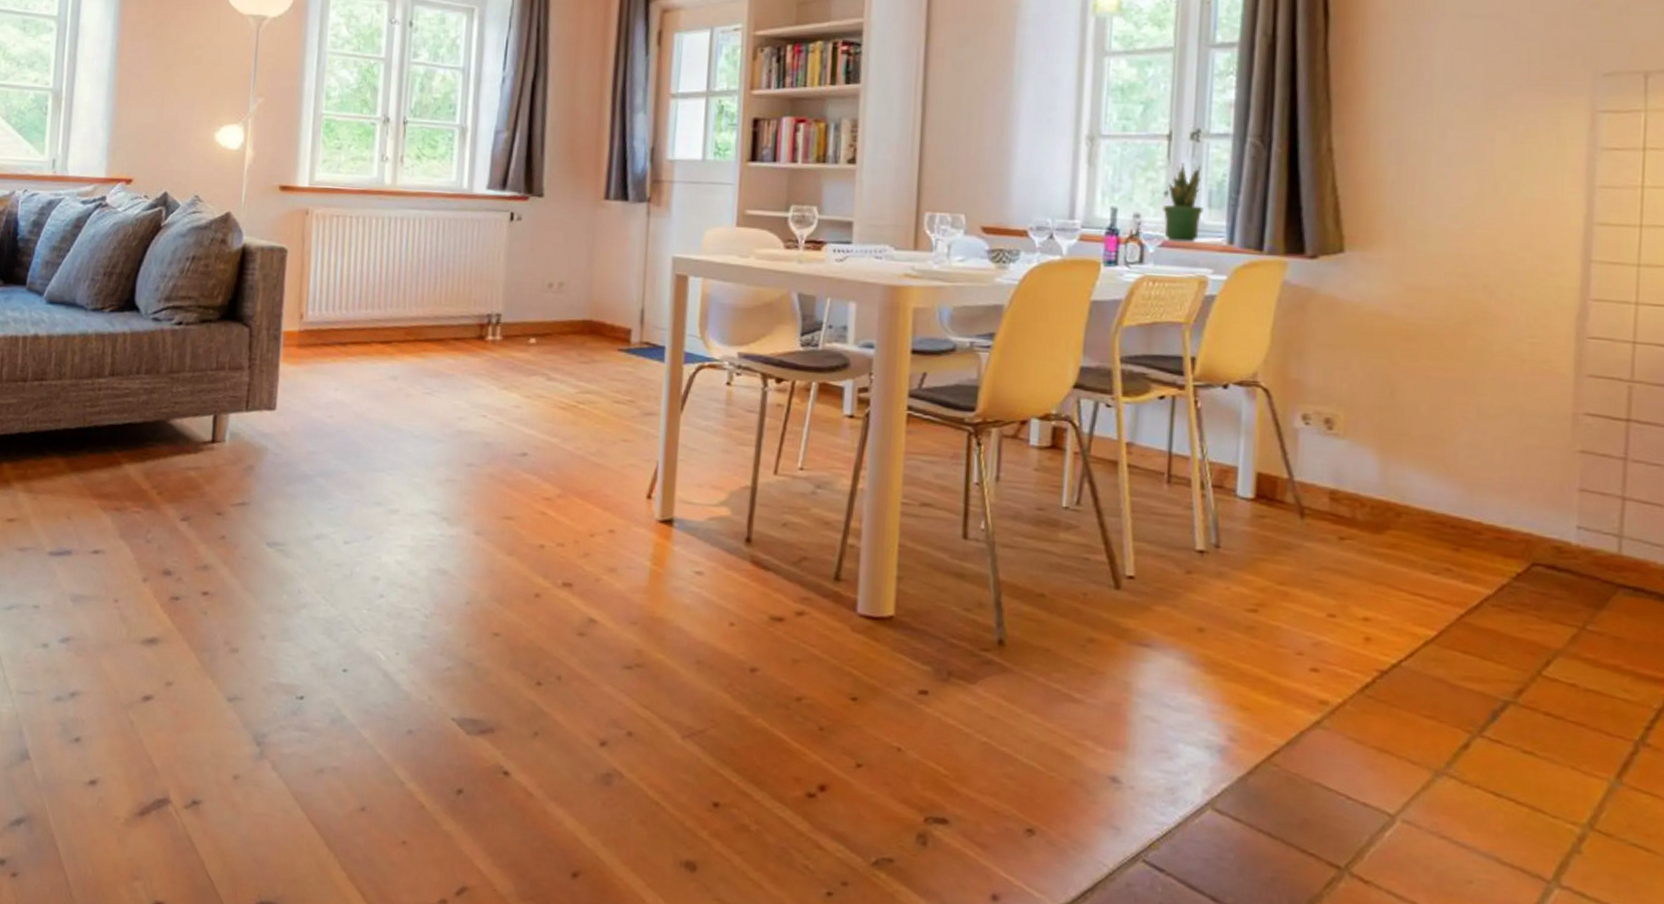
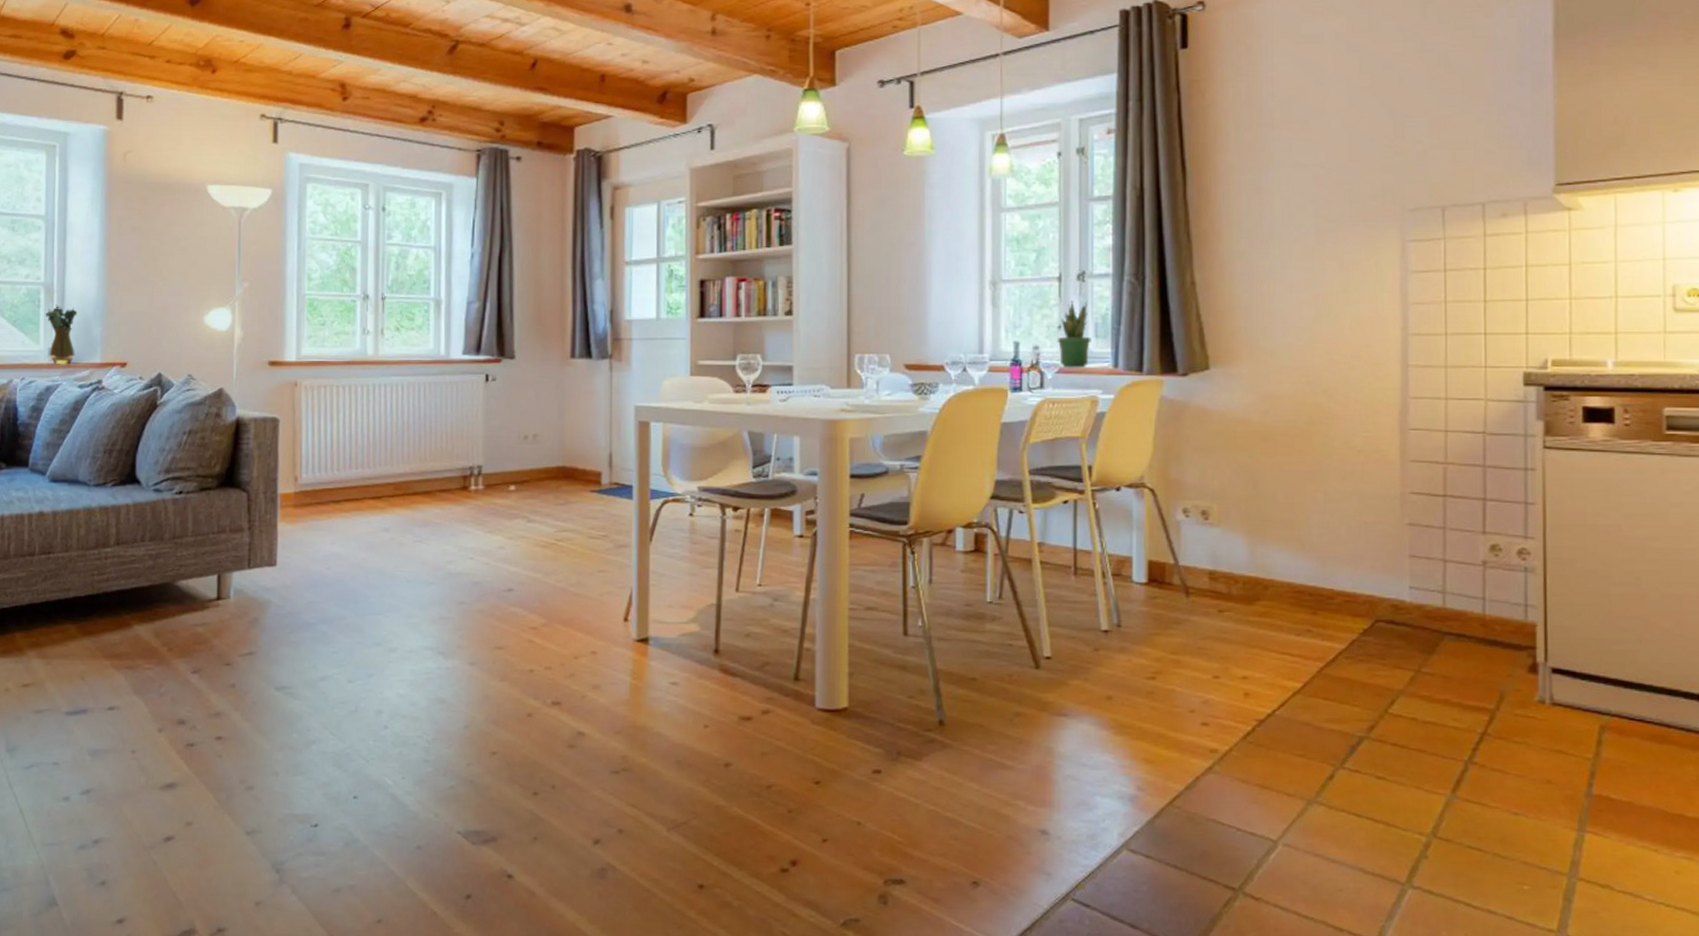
vase: none [51,113,85,178] -> present [45,305,78,365]

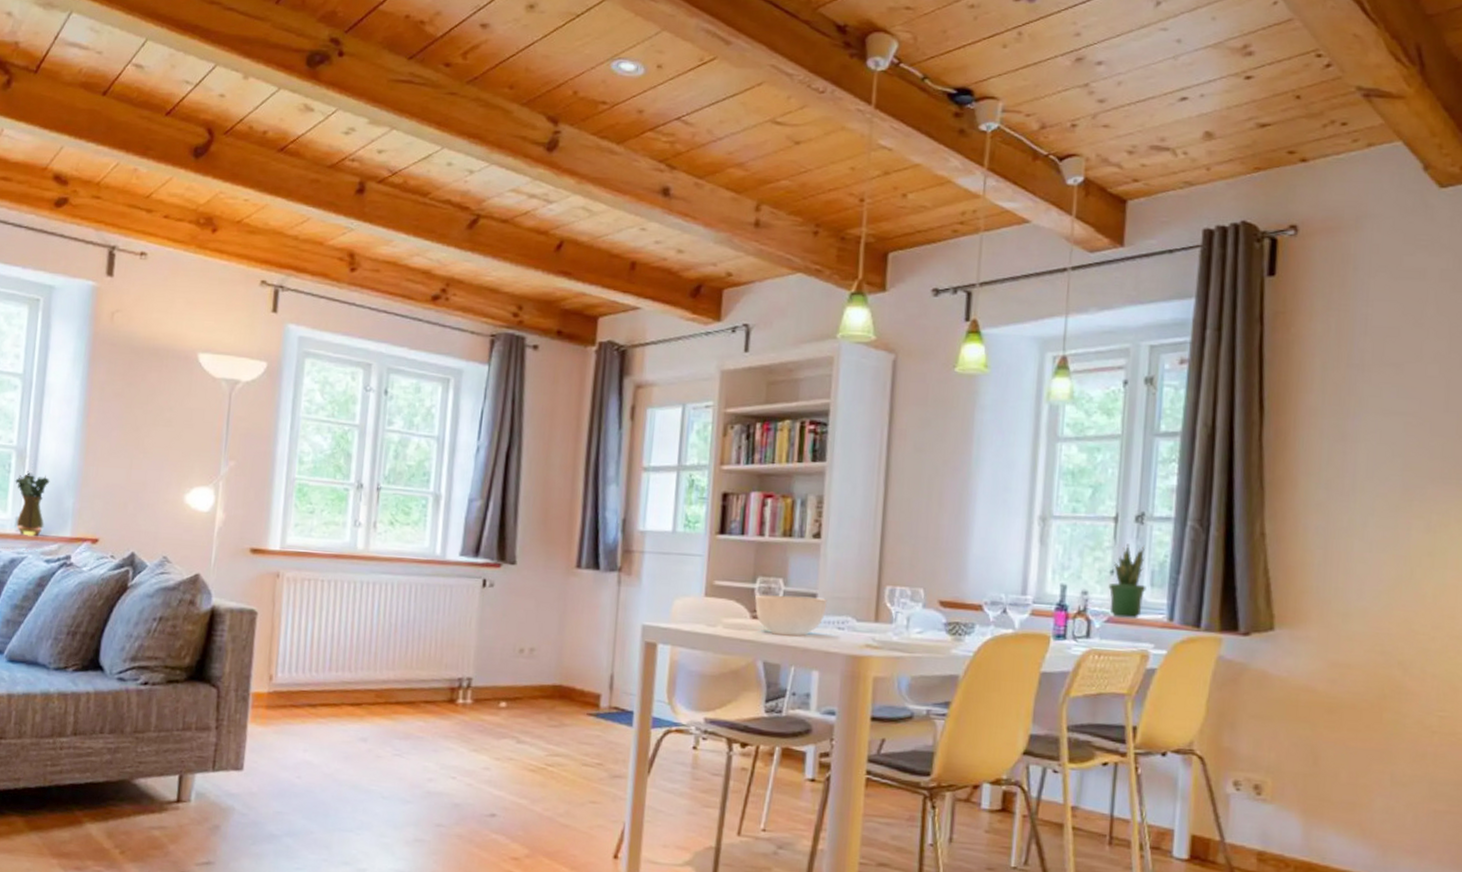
bowl: none [737,369,803,406] -> present [755,594,827,637]

